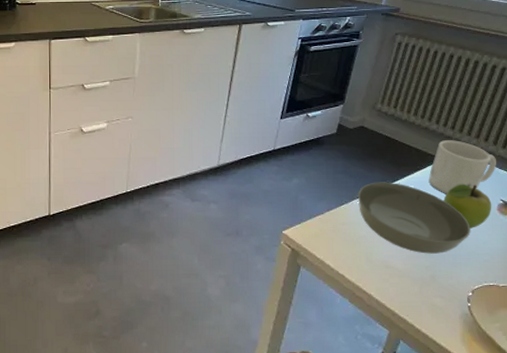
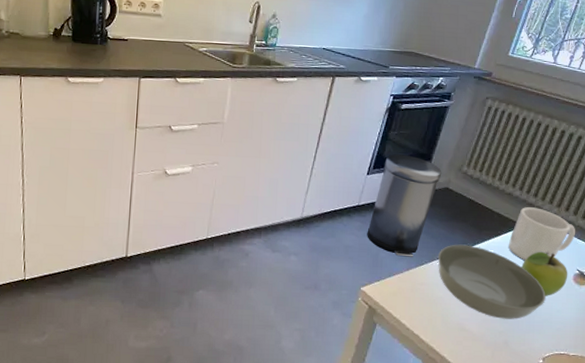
pedal bin: none [285,96,356,199] -> present [367,154,442,258]

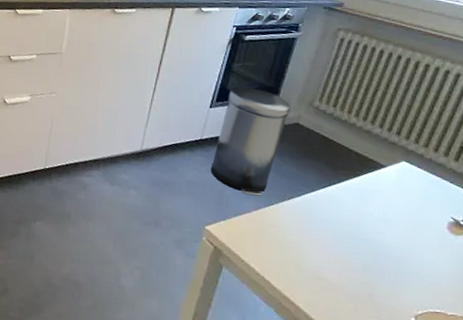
bowl: present [437,244,546,319] -> none [289,184,415,270]
mug: present [509,207,575,261] -> none [370,146,447,205]
fruit: present [521,251,568,296] -> none [385,195,441,246]

